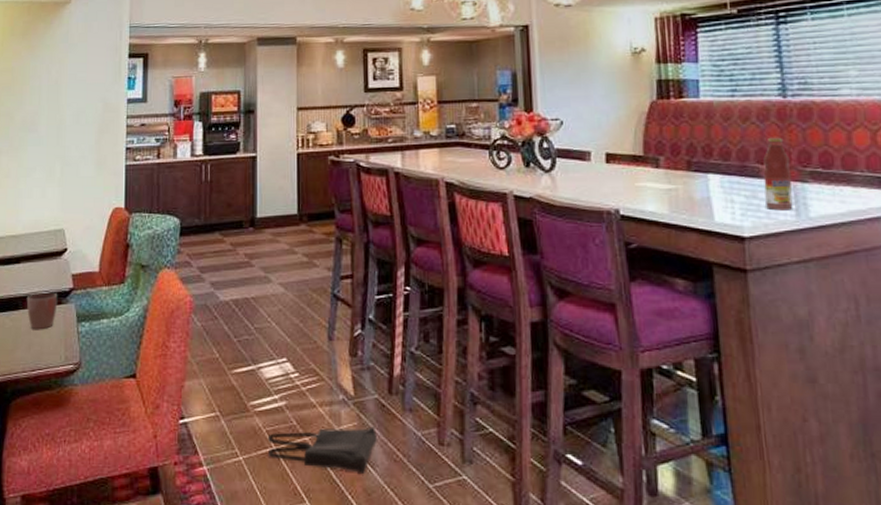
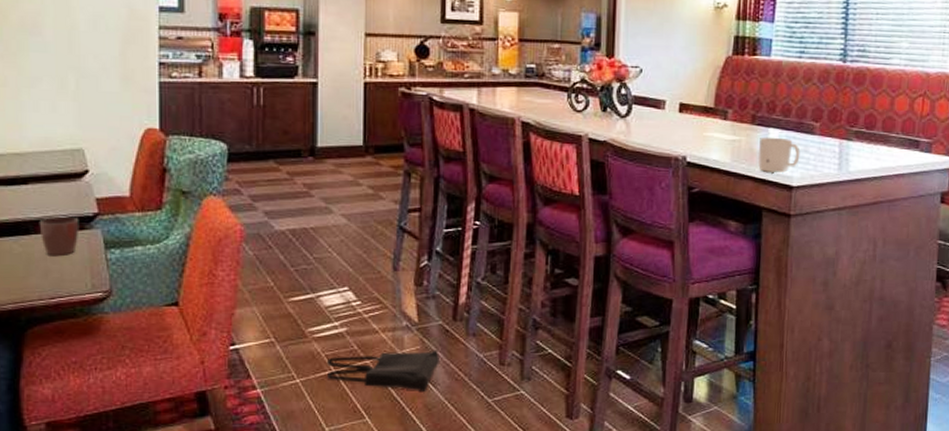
mug: none [699,183,749,224] -> present [758,137,800,174]
fruit juice: present [763,137,793,211] -> none [815,98,841,165]

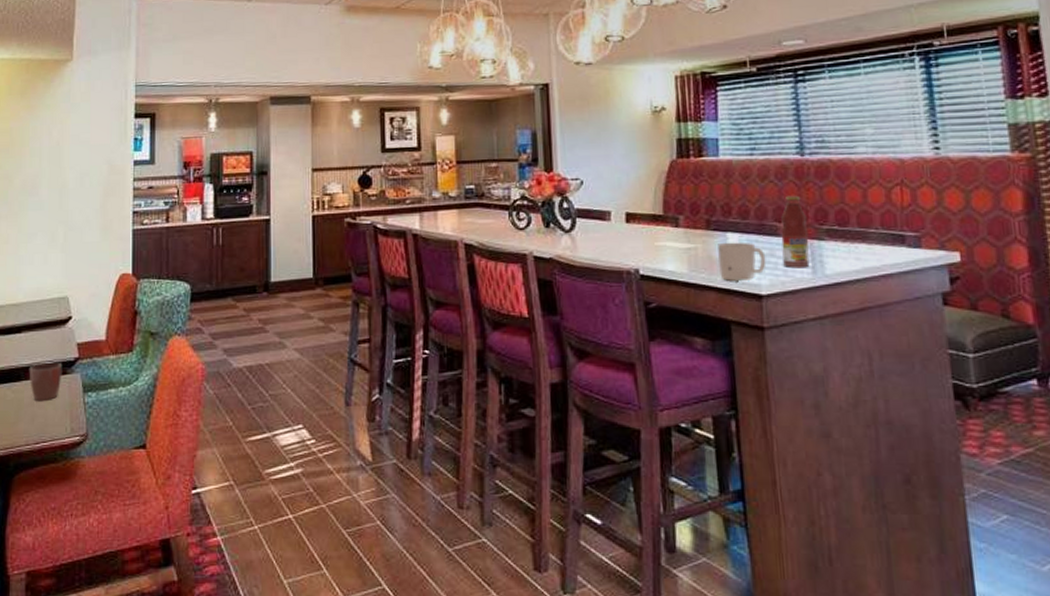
tote bag: present [326,350,439,391] -> none [283,492,395,539]
fruit juice: none [815,98,841,165] -> present [781,195,810,269]

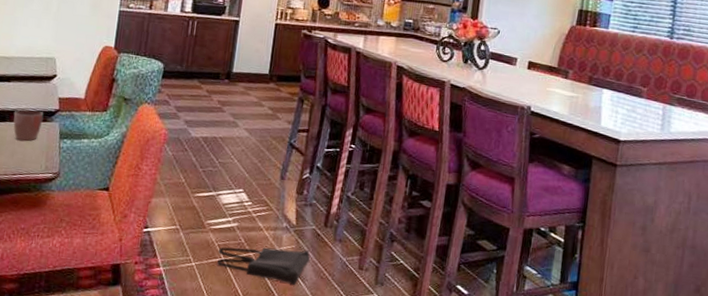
tote bag: none [283,492,395,539] -> present [217,247,310,285]
mug: present [718,242,766,282] -> none [592,96,629,129]
fruit juice: present [781,195,810,269] -> none [641,67,666,125]

